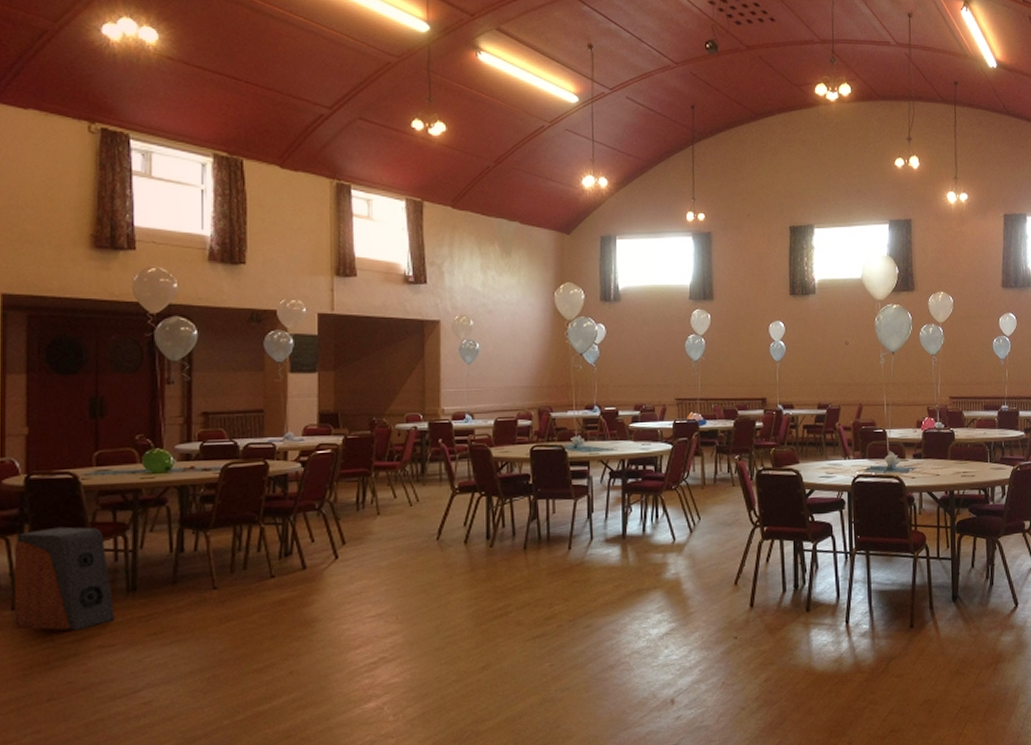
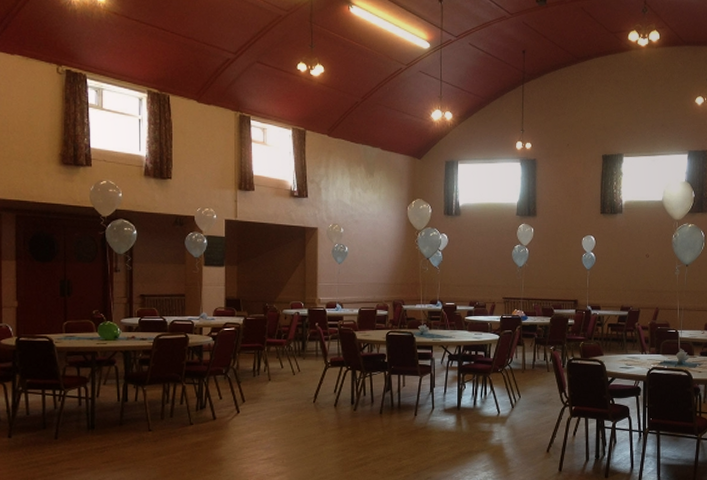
speaker: present [13,526,115,631] -> none [9,377,80,456]

